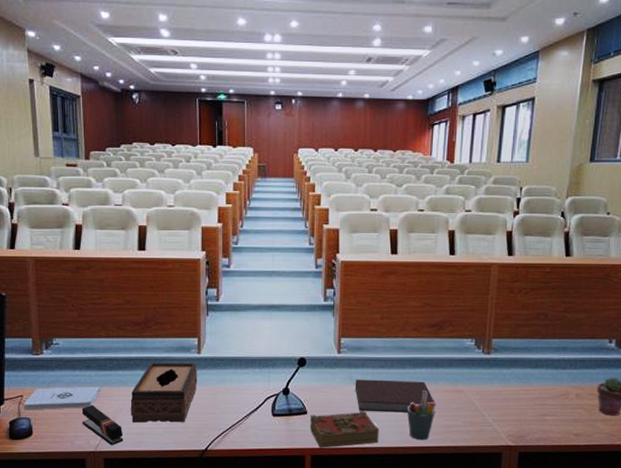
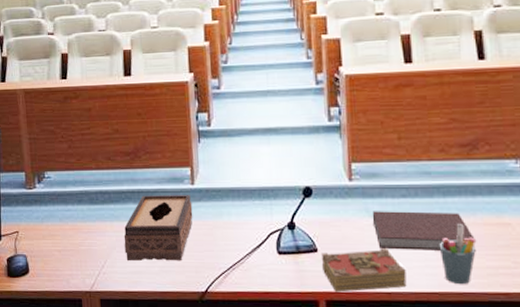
notepad: present [24,386,101,410] -> none [19,221,94,247]
stapler: present [81,404,124,446] -> none [75,241,119,286]

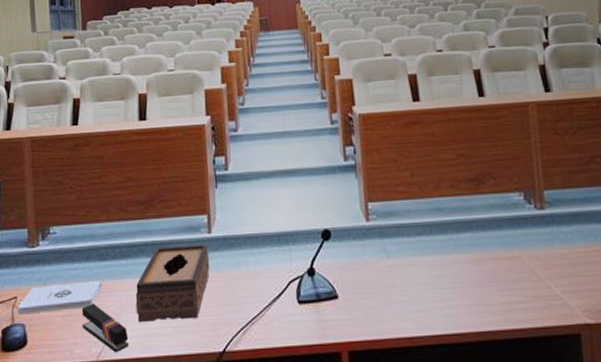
notepad: none [19,221,94,247] -> present [18,280,103,315]
stapler: none [75,241,119,286] -> present [81,303,129,353]
book: present [321,248,407,292] -> none [341,290,427,341]
notebook: present [372,211,476,251] -> none [390,248,490,291]
pen holder: present [439,224,476,285] -> none [455,260,490,324]

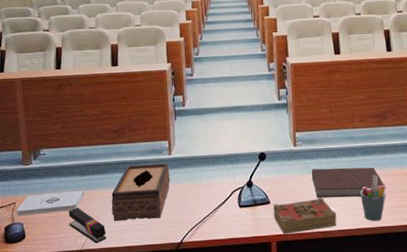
book: none [341,290,427,341] -> present [272,197,337,234]
notebook: none [390,248,490,291] -> present [311,167,386,198]
pen holder: none [455,260,490,324] -> present [360,175,386,222]

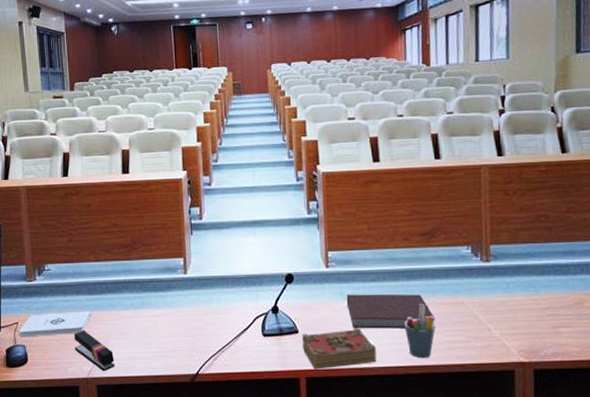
tissue box: present [111,164,170,221] -> none [120,284,186,347]

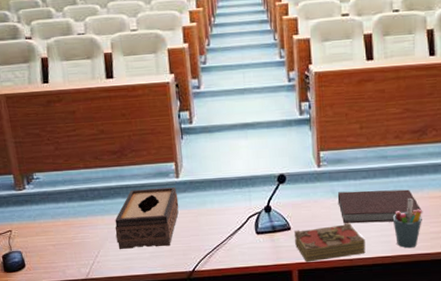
notepad: present [19,311,92,337] -> none [13,216,86,244]
stapler: present [74,330,115,372] -> none [69,234,113,273]
tissue box: none [120,284,186,347] -> present [115,187,179,249]

